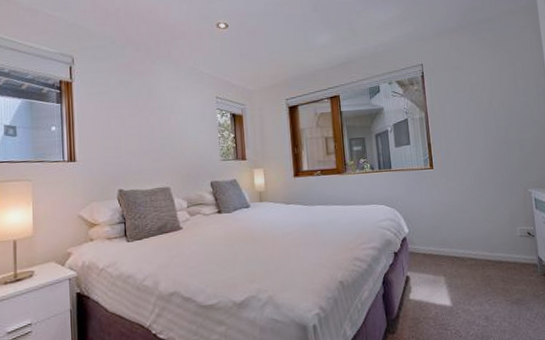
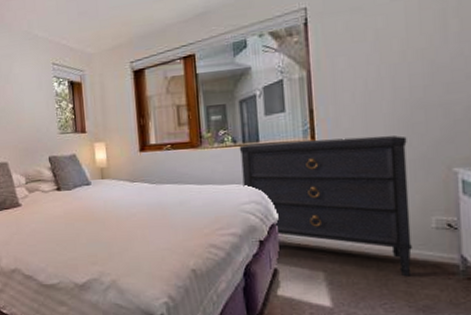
dresser: none [376,164,506,277] -> present [239,135,412,277]

